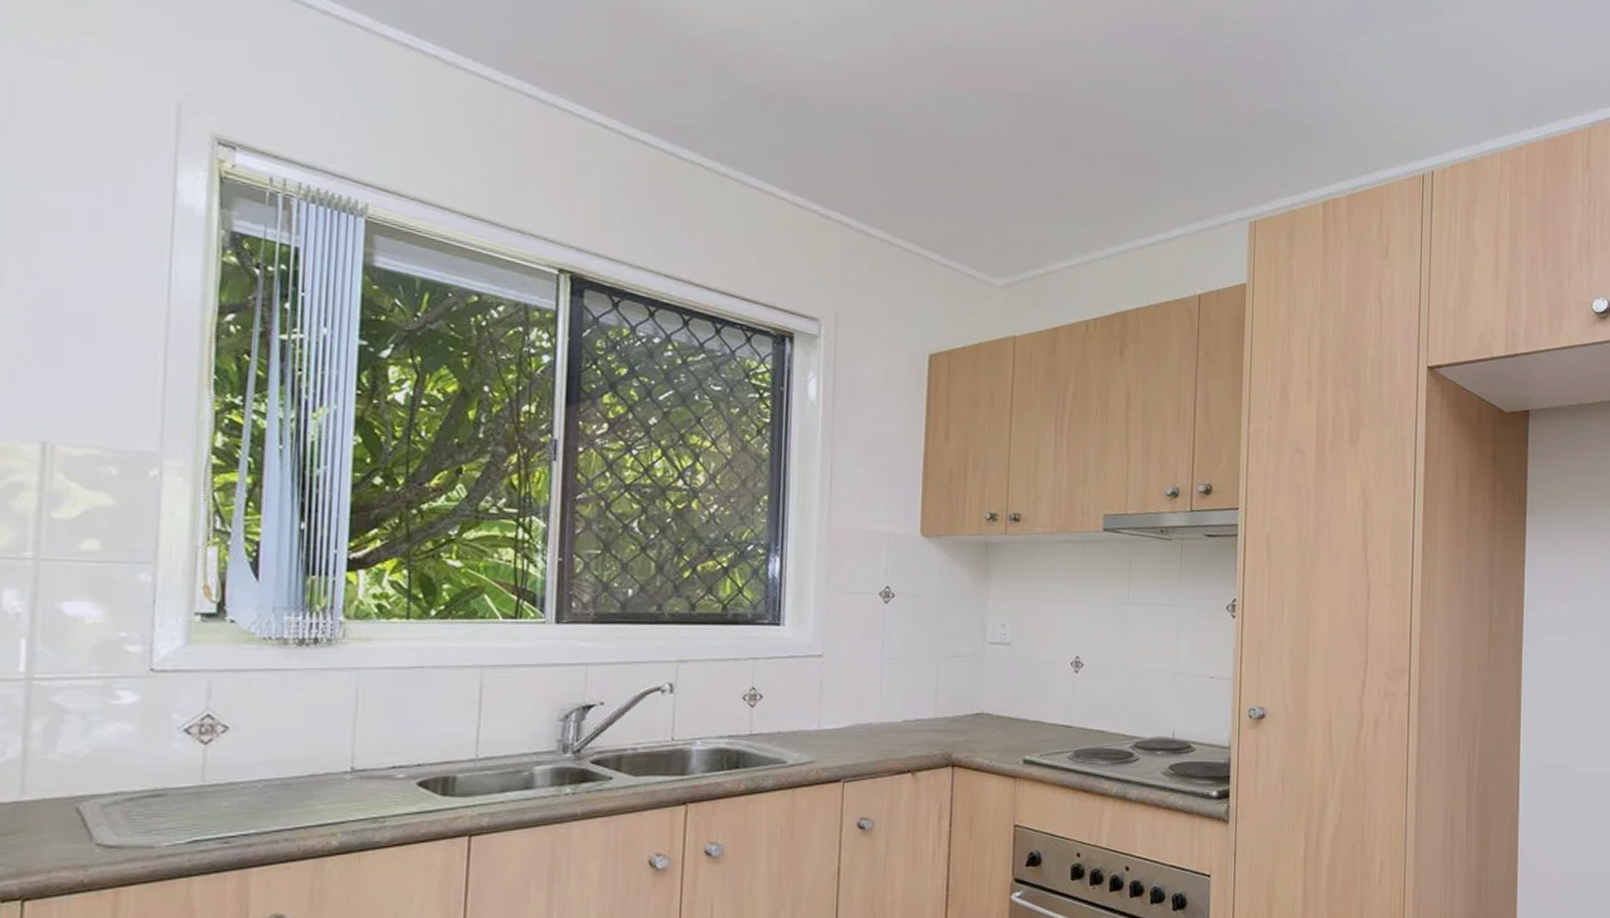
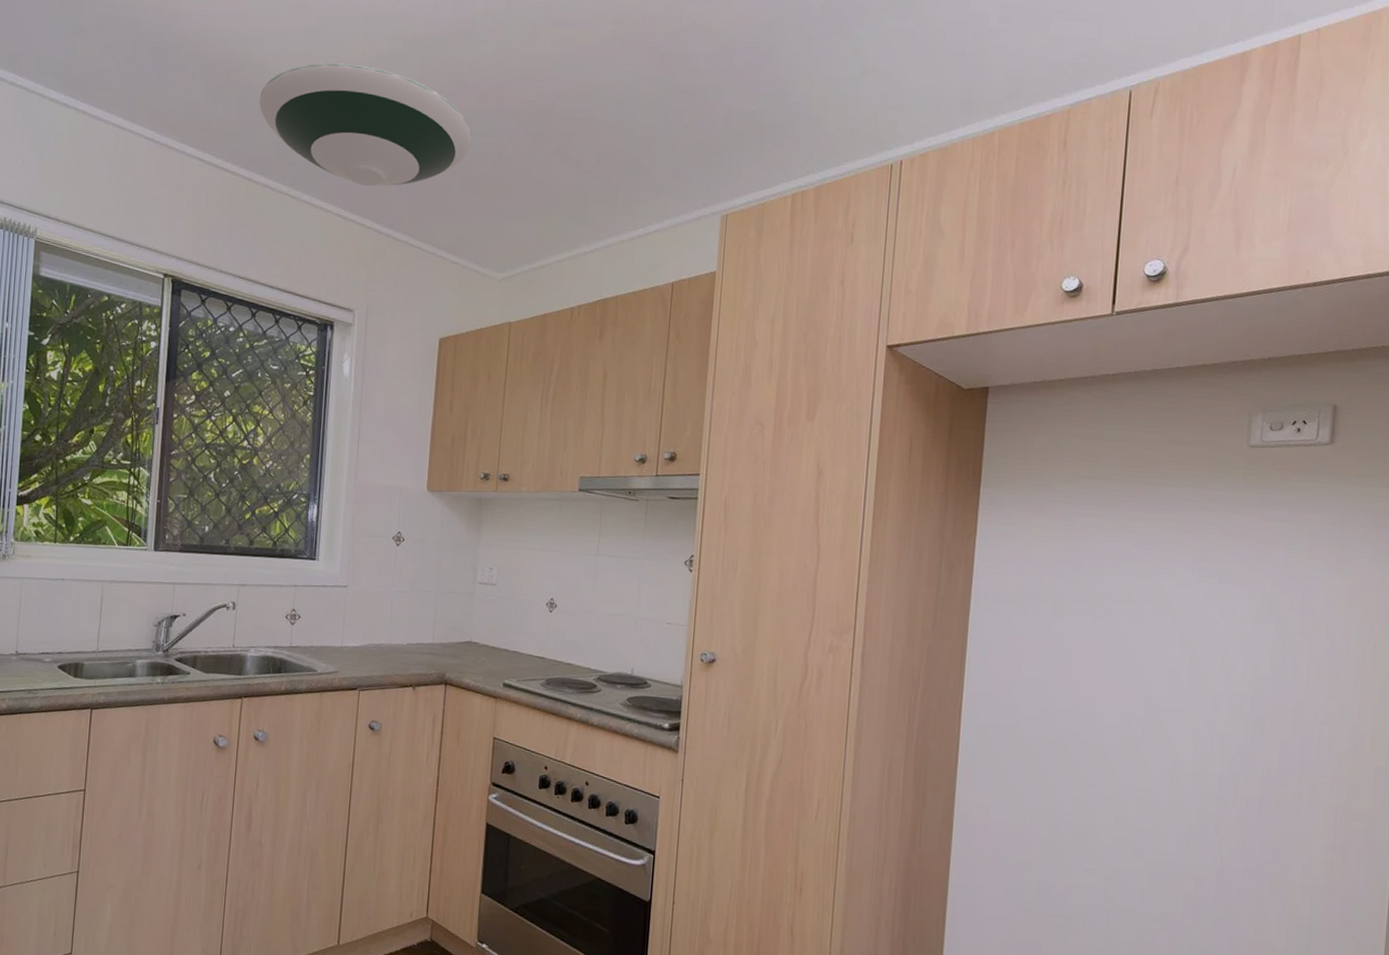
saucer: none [684,18,961,172] -> present [259,63,473,187]

